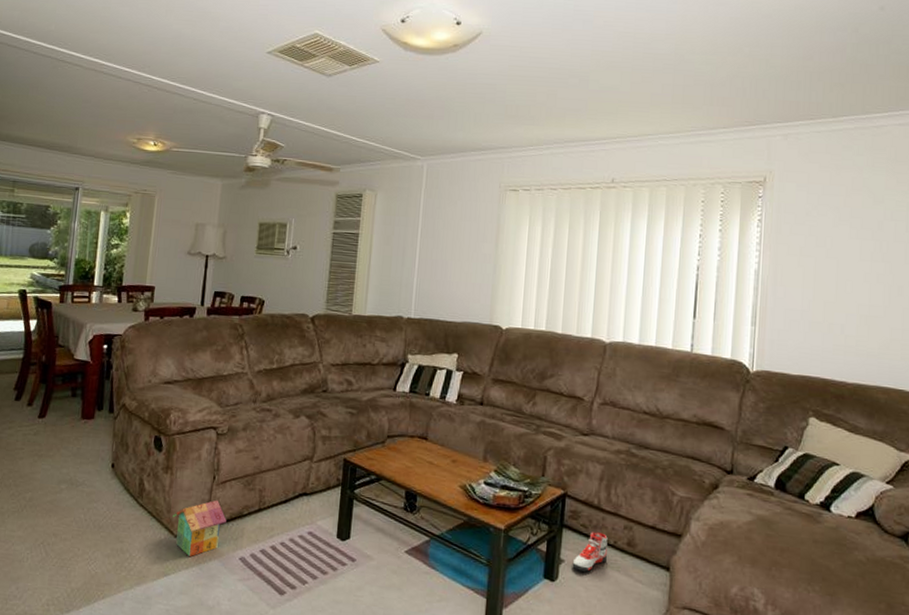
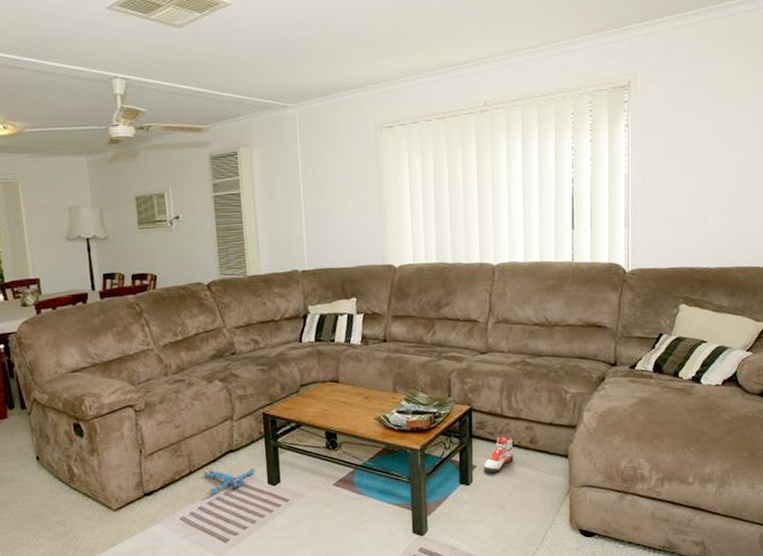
toy house: present [173,500,227,557] -> none [108,471,161,526]
plush toy: none [271,507,327,539] -> present [203,466,256,496]

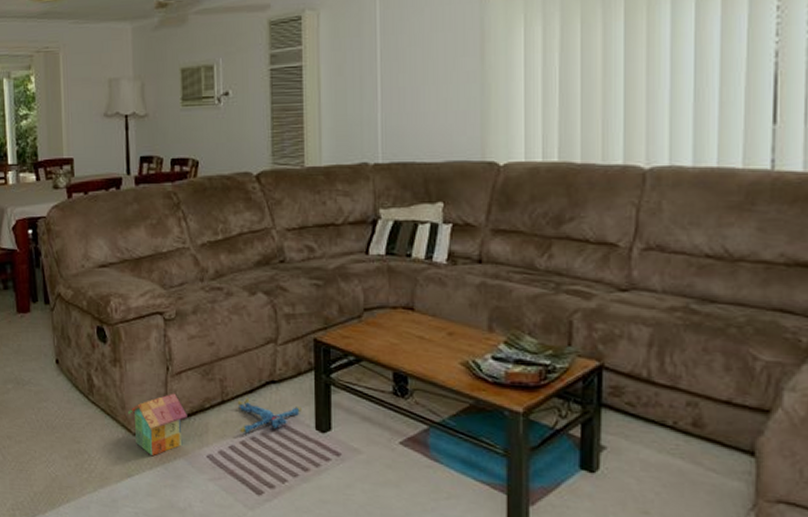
toy house: none [108,471,161,526] -> present [128,393,187,457]
sneaker: present [483,436,514,472] -> none [617,411,666,460]

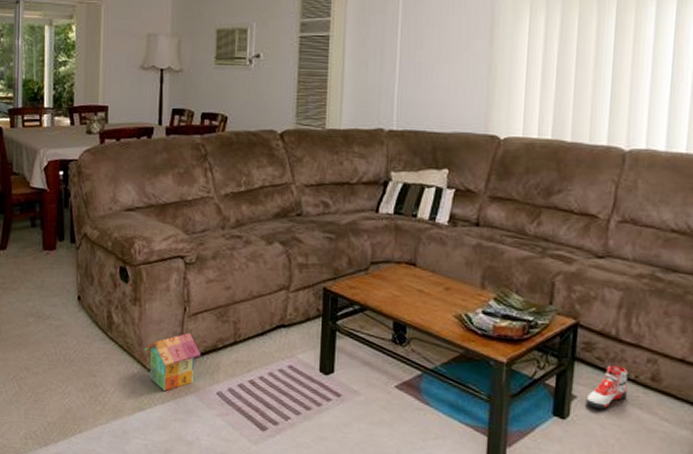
plush toy: present [237,398,302,434] -> none [248,340,308,373]
sneaker: none [617,411,666,460] -> present [586,365,629,409]

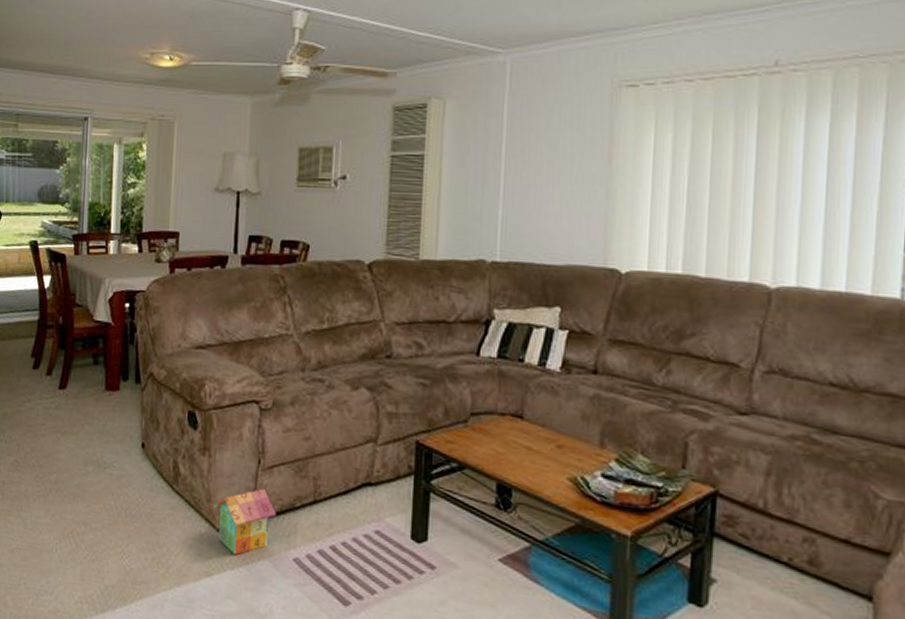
sneaker: present [586,365,629,409] -> none [728,544,780,597]

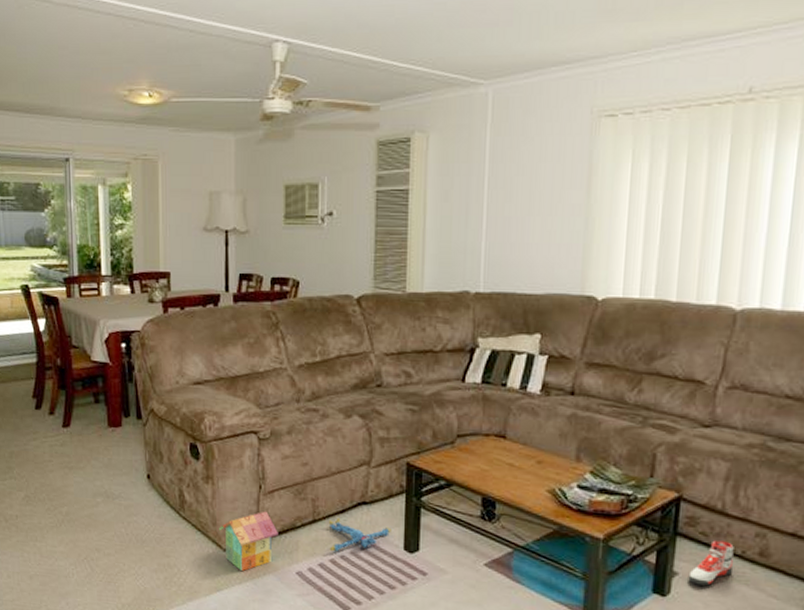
plush toy: none [330,499,398,538] -> present [328,517,391,552]
sneaker: none [728,544,780,597] -> present [688,540,735,586]

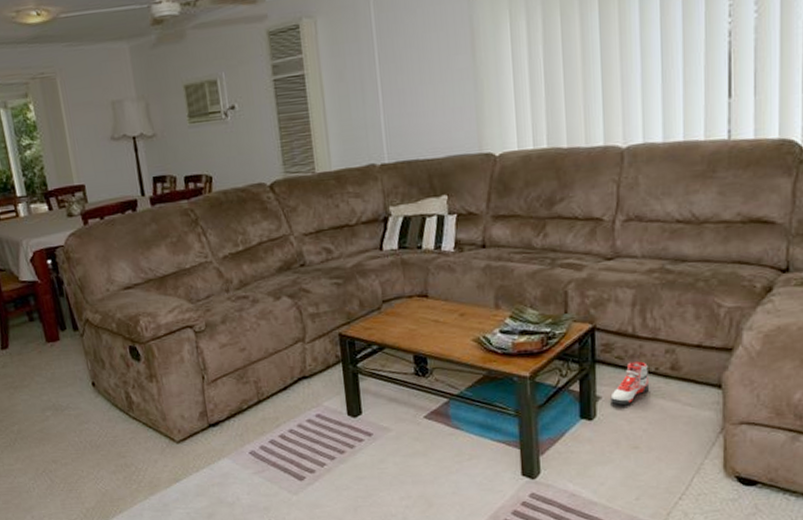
toy house: present [219,511,278,572] -> none [169,399,227,460]
plush toy: present [328,517,391,552] -> none [273,395,333,428]

